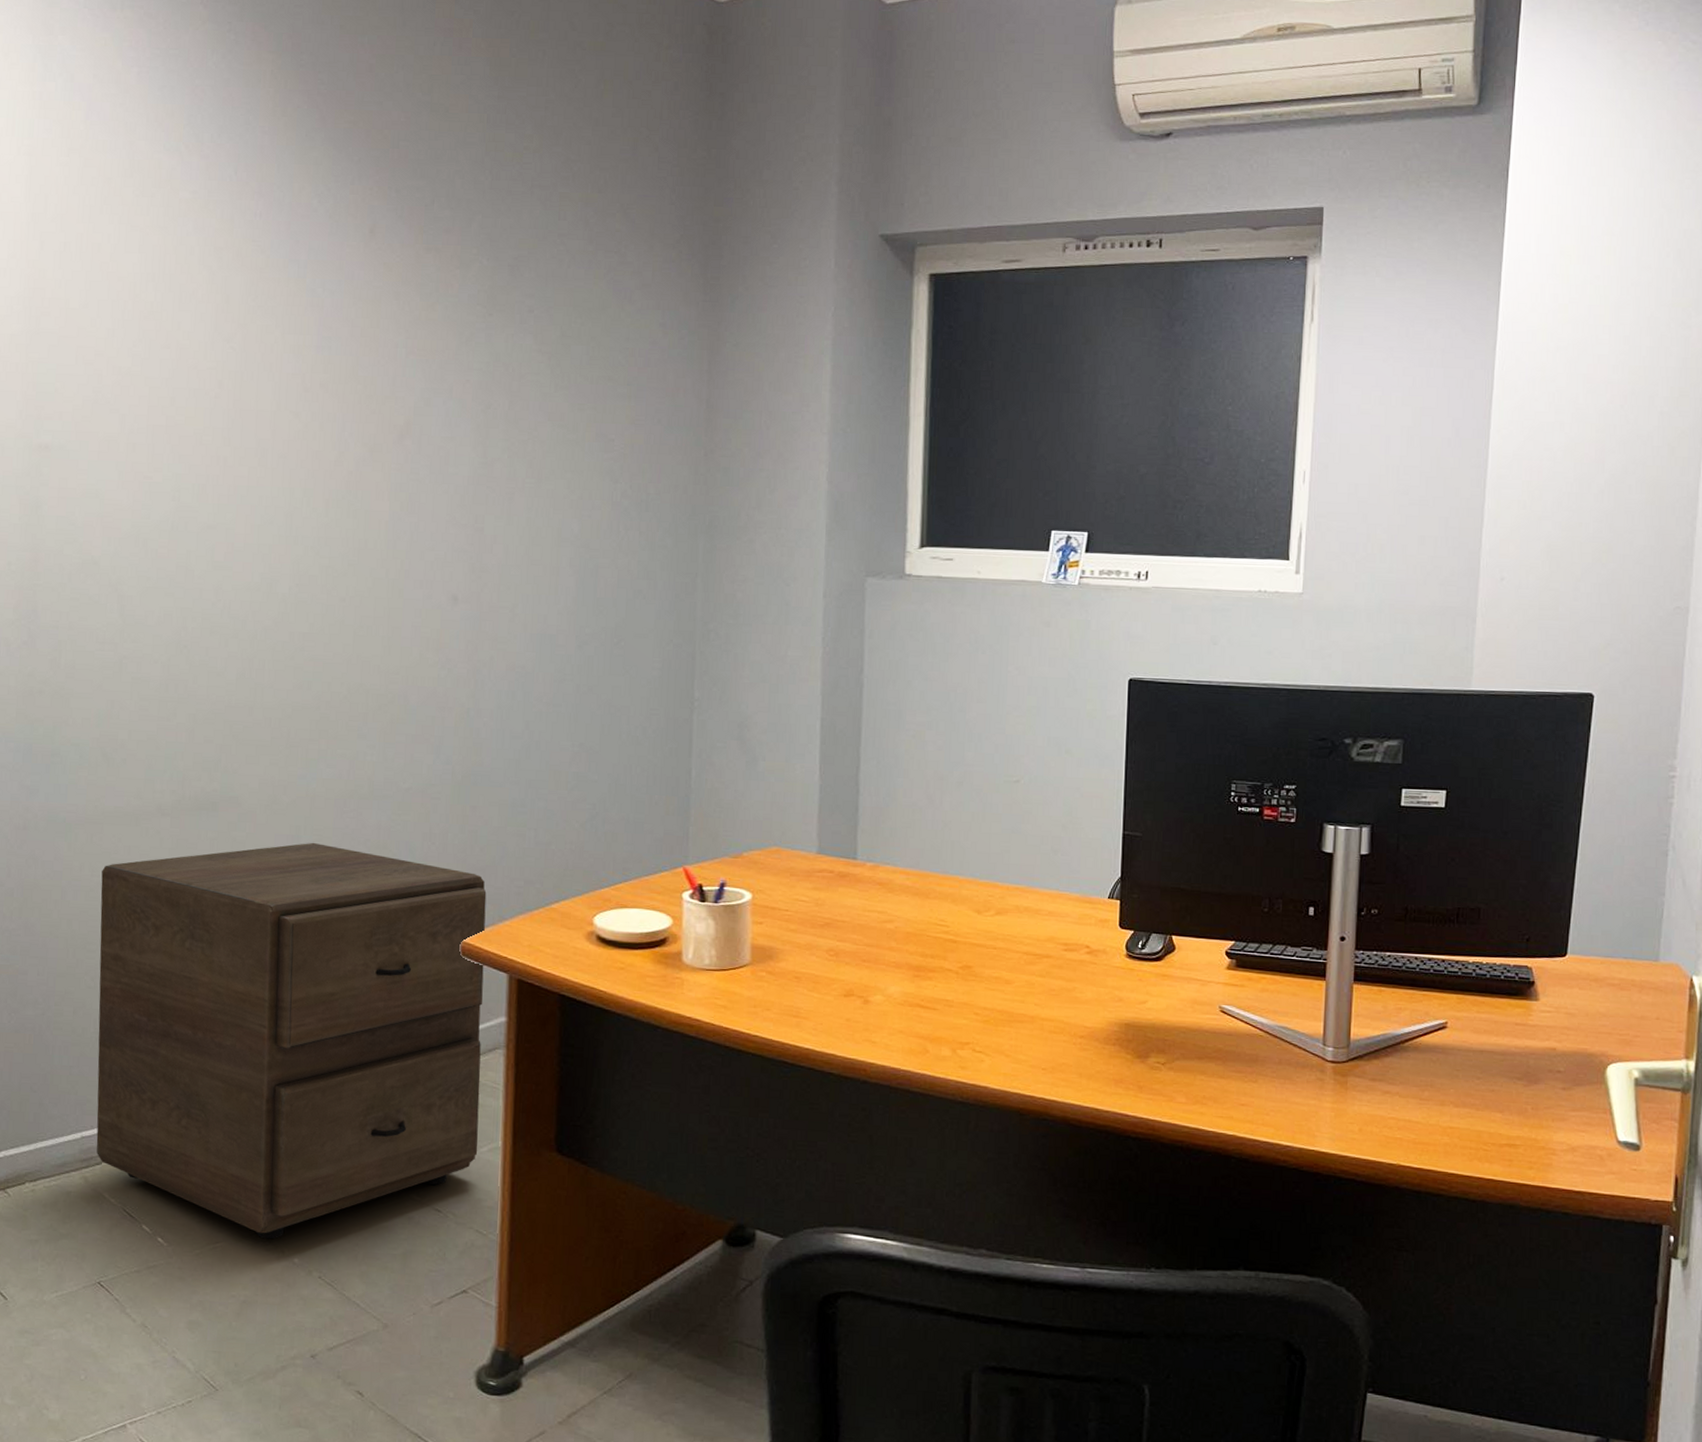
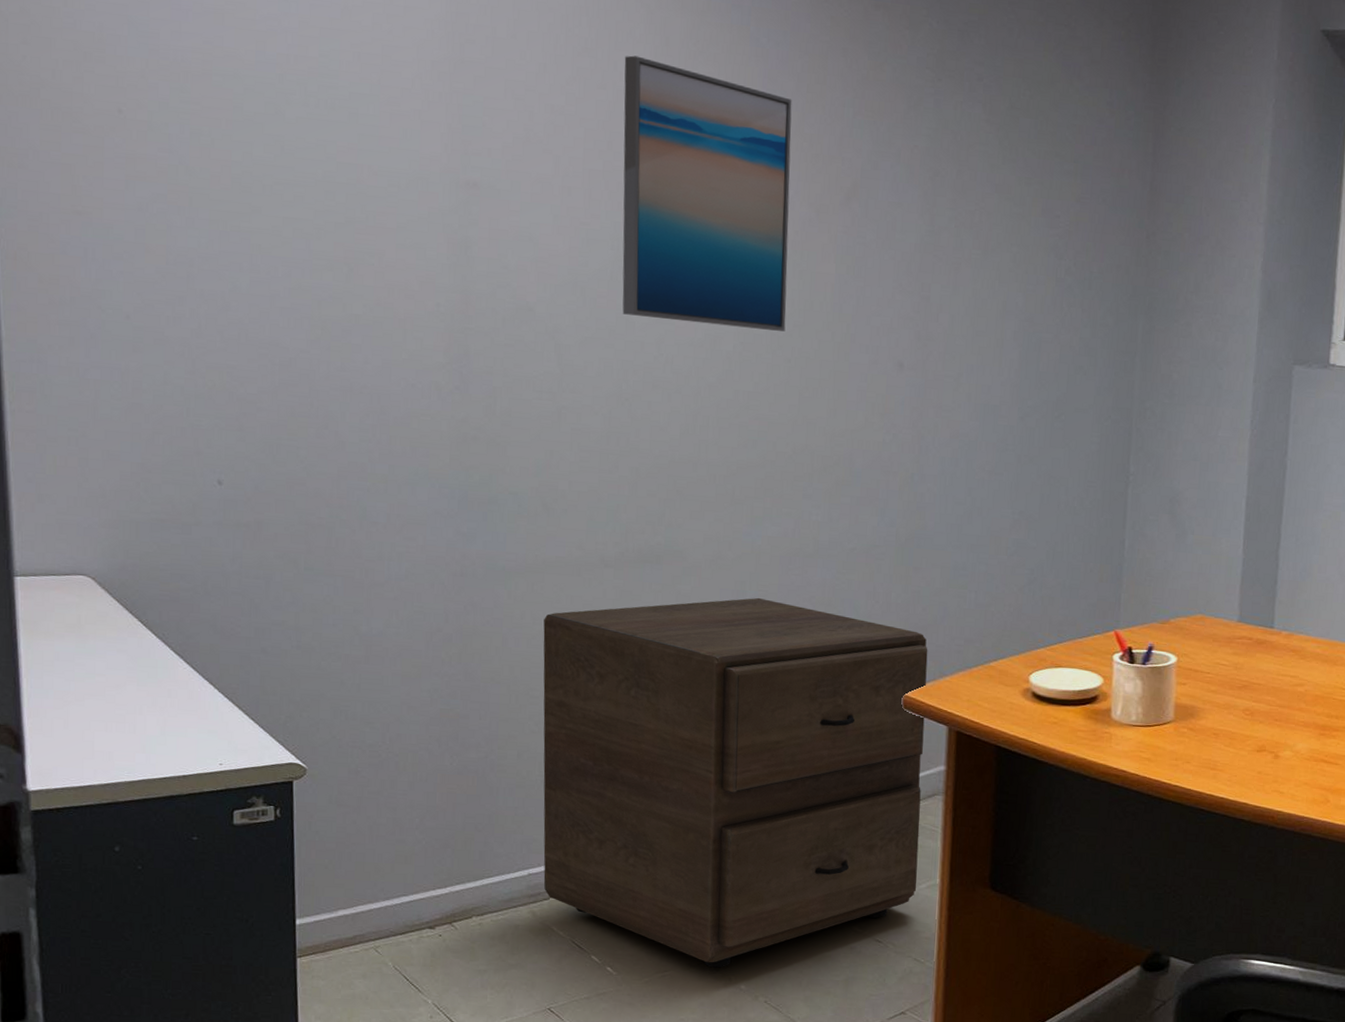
wall art: none [182,315,347,571] -> present [622,55,792,332]

